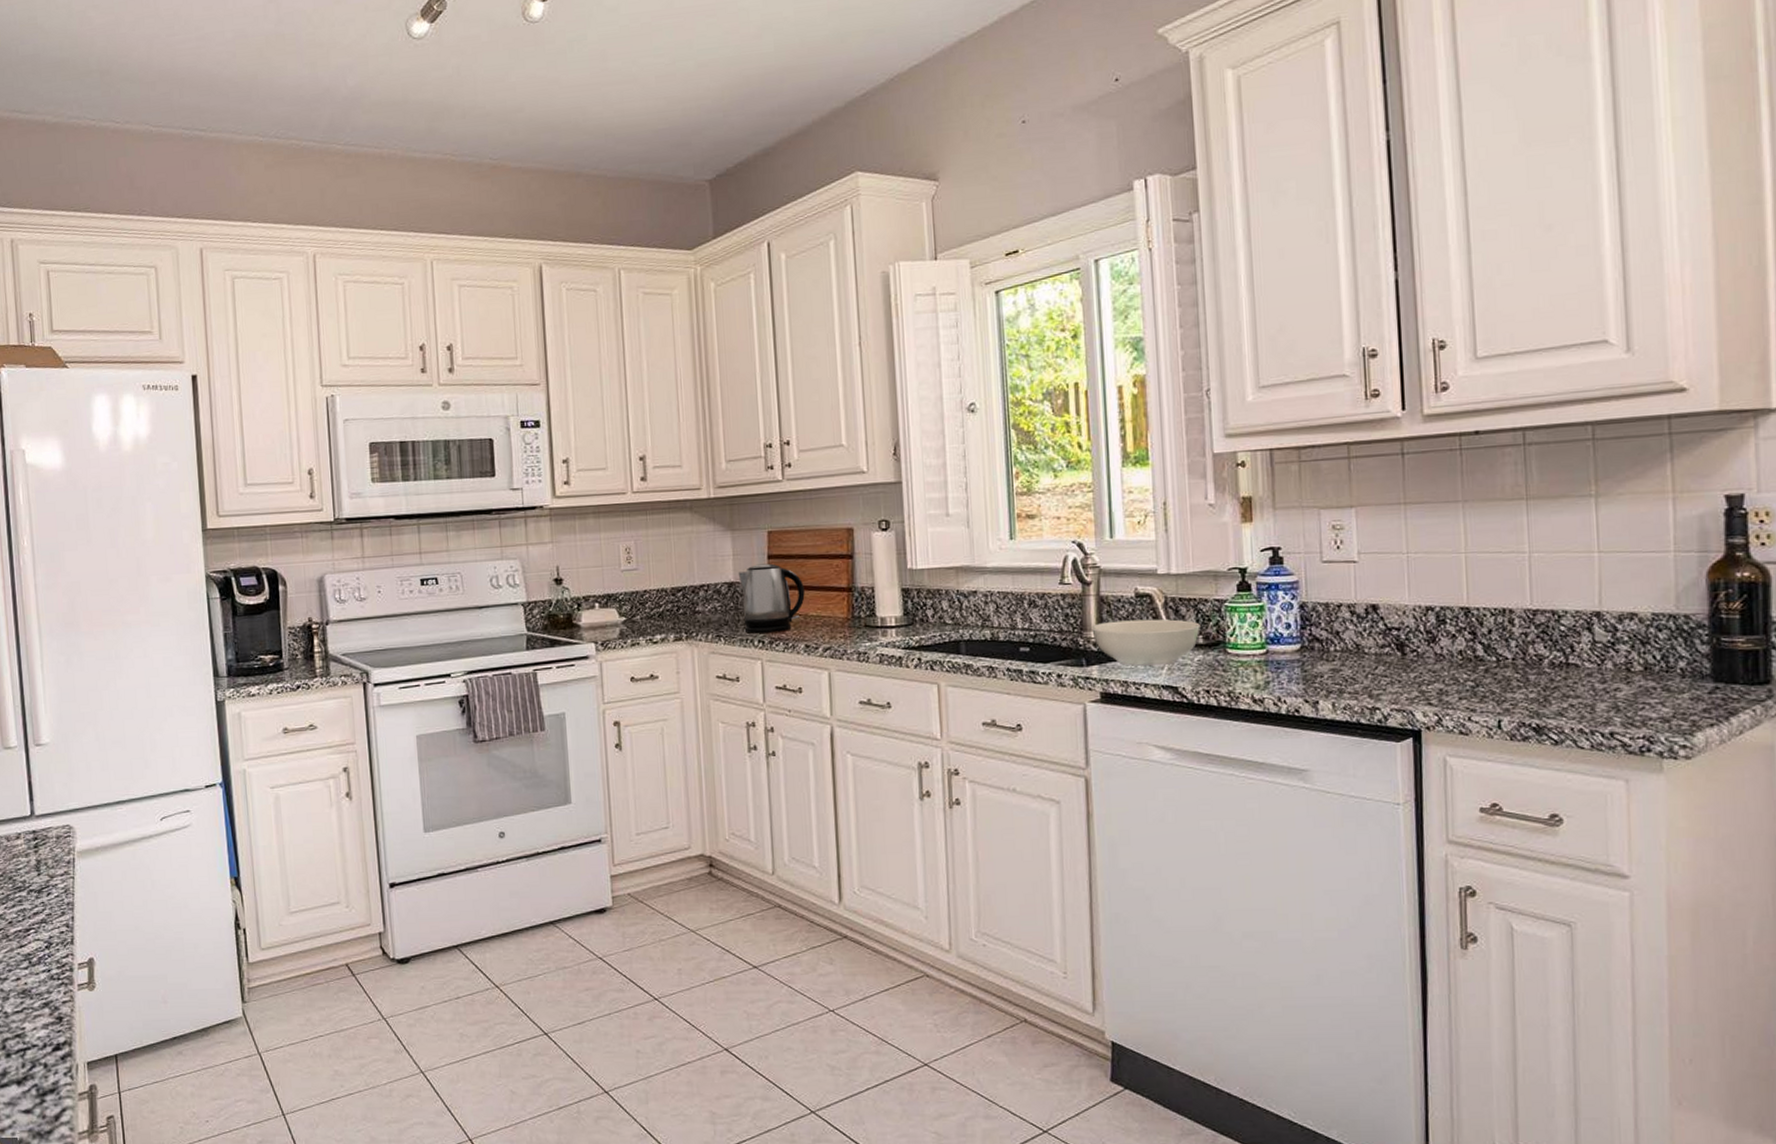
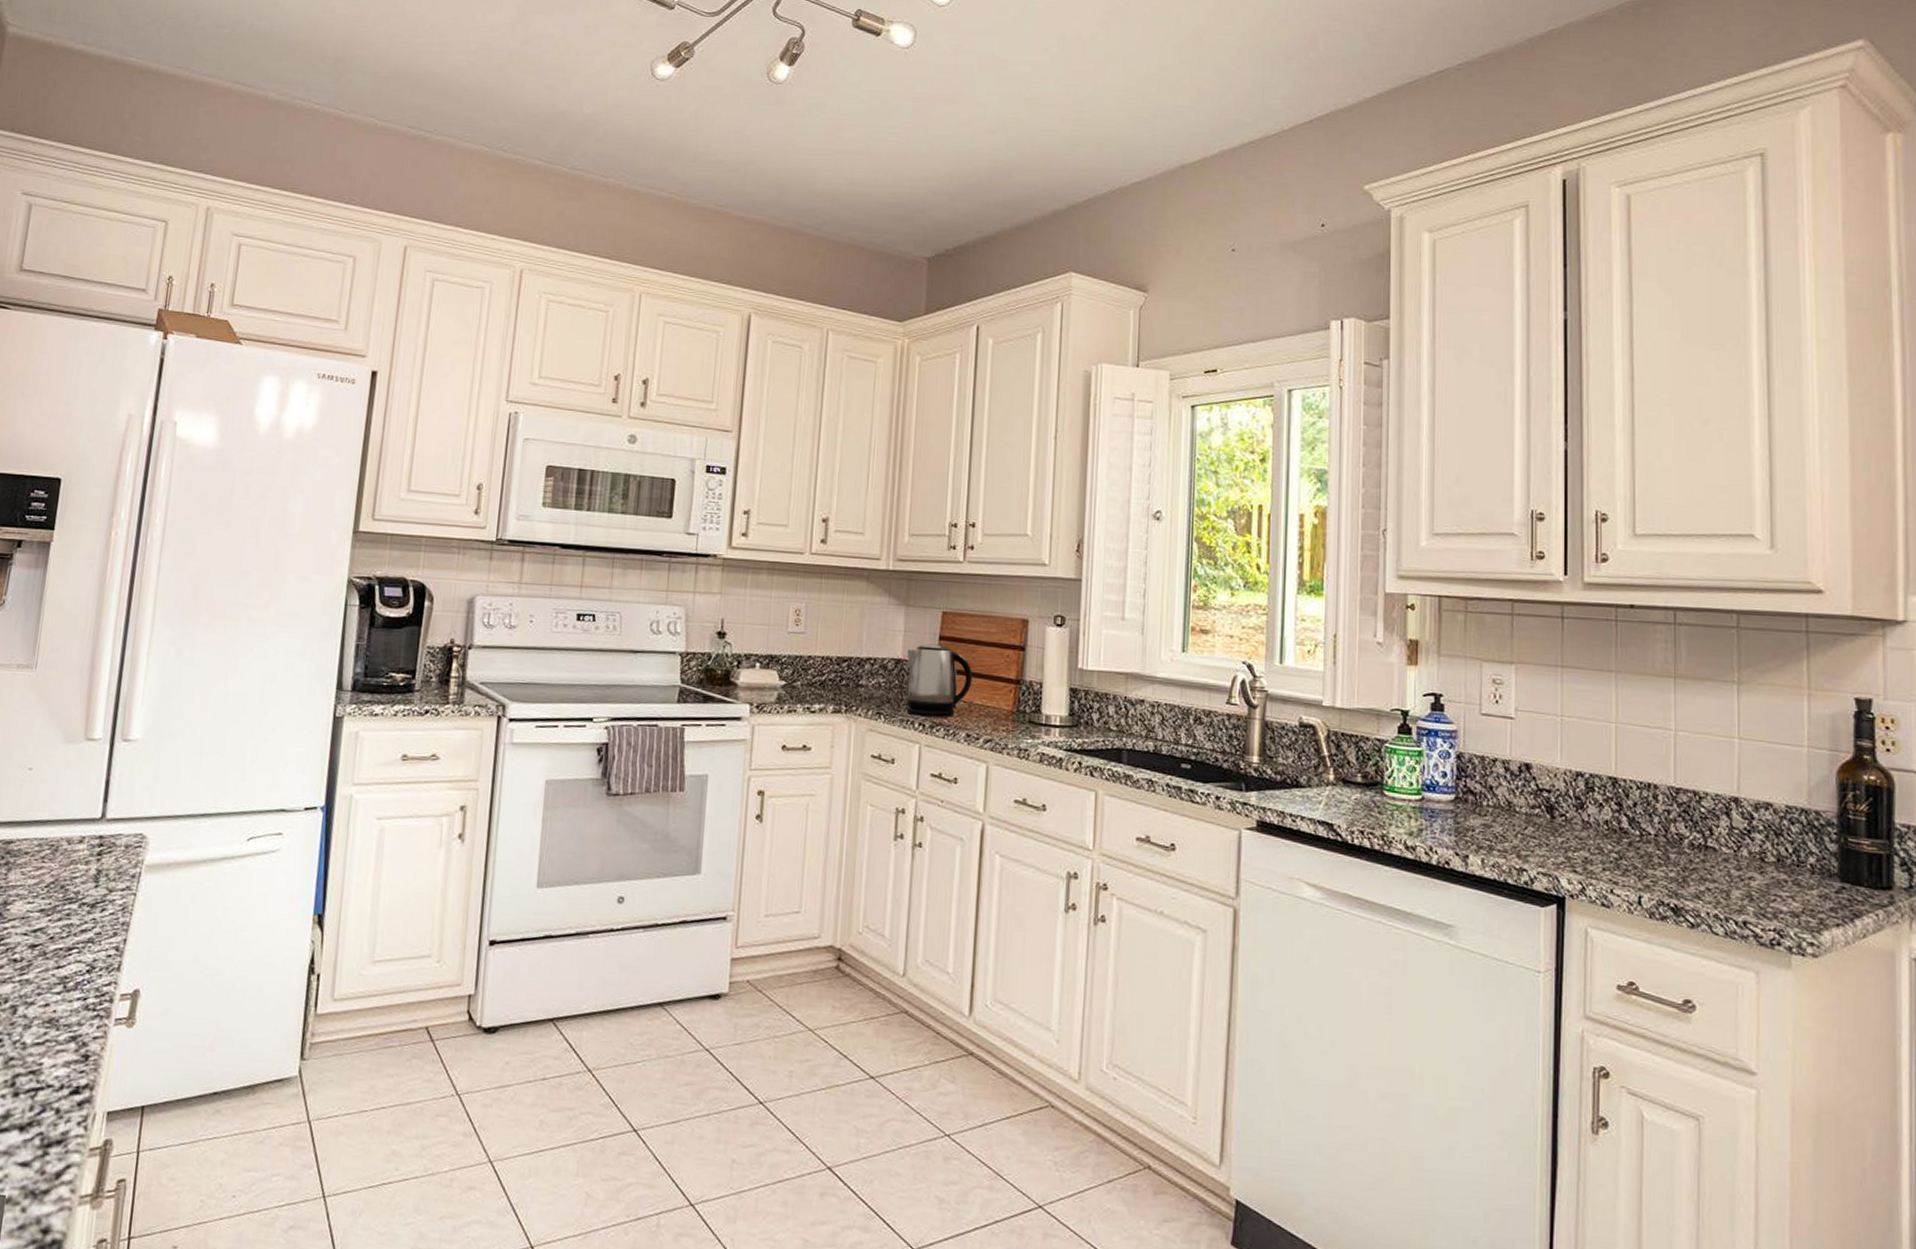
bowl: present [1090,619,1200,667] -> none [1252,748,1360,801]

